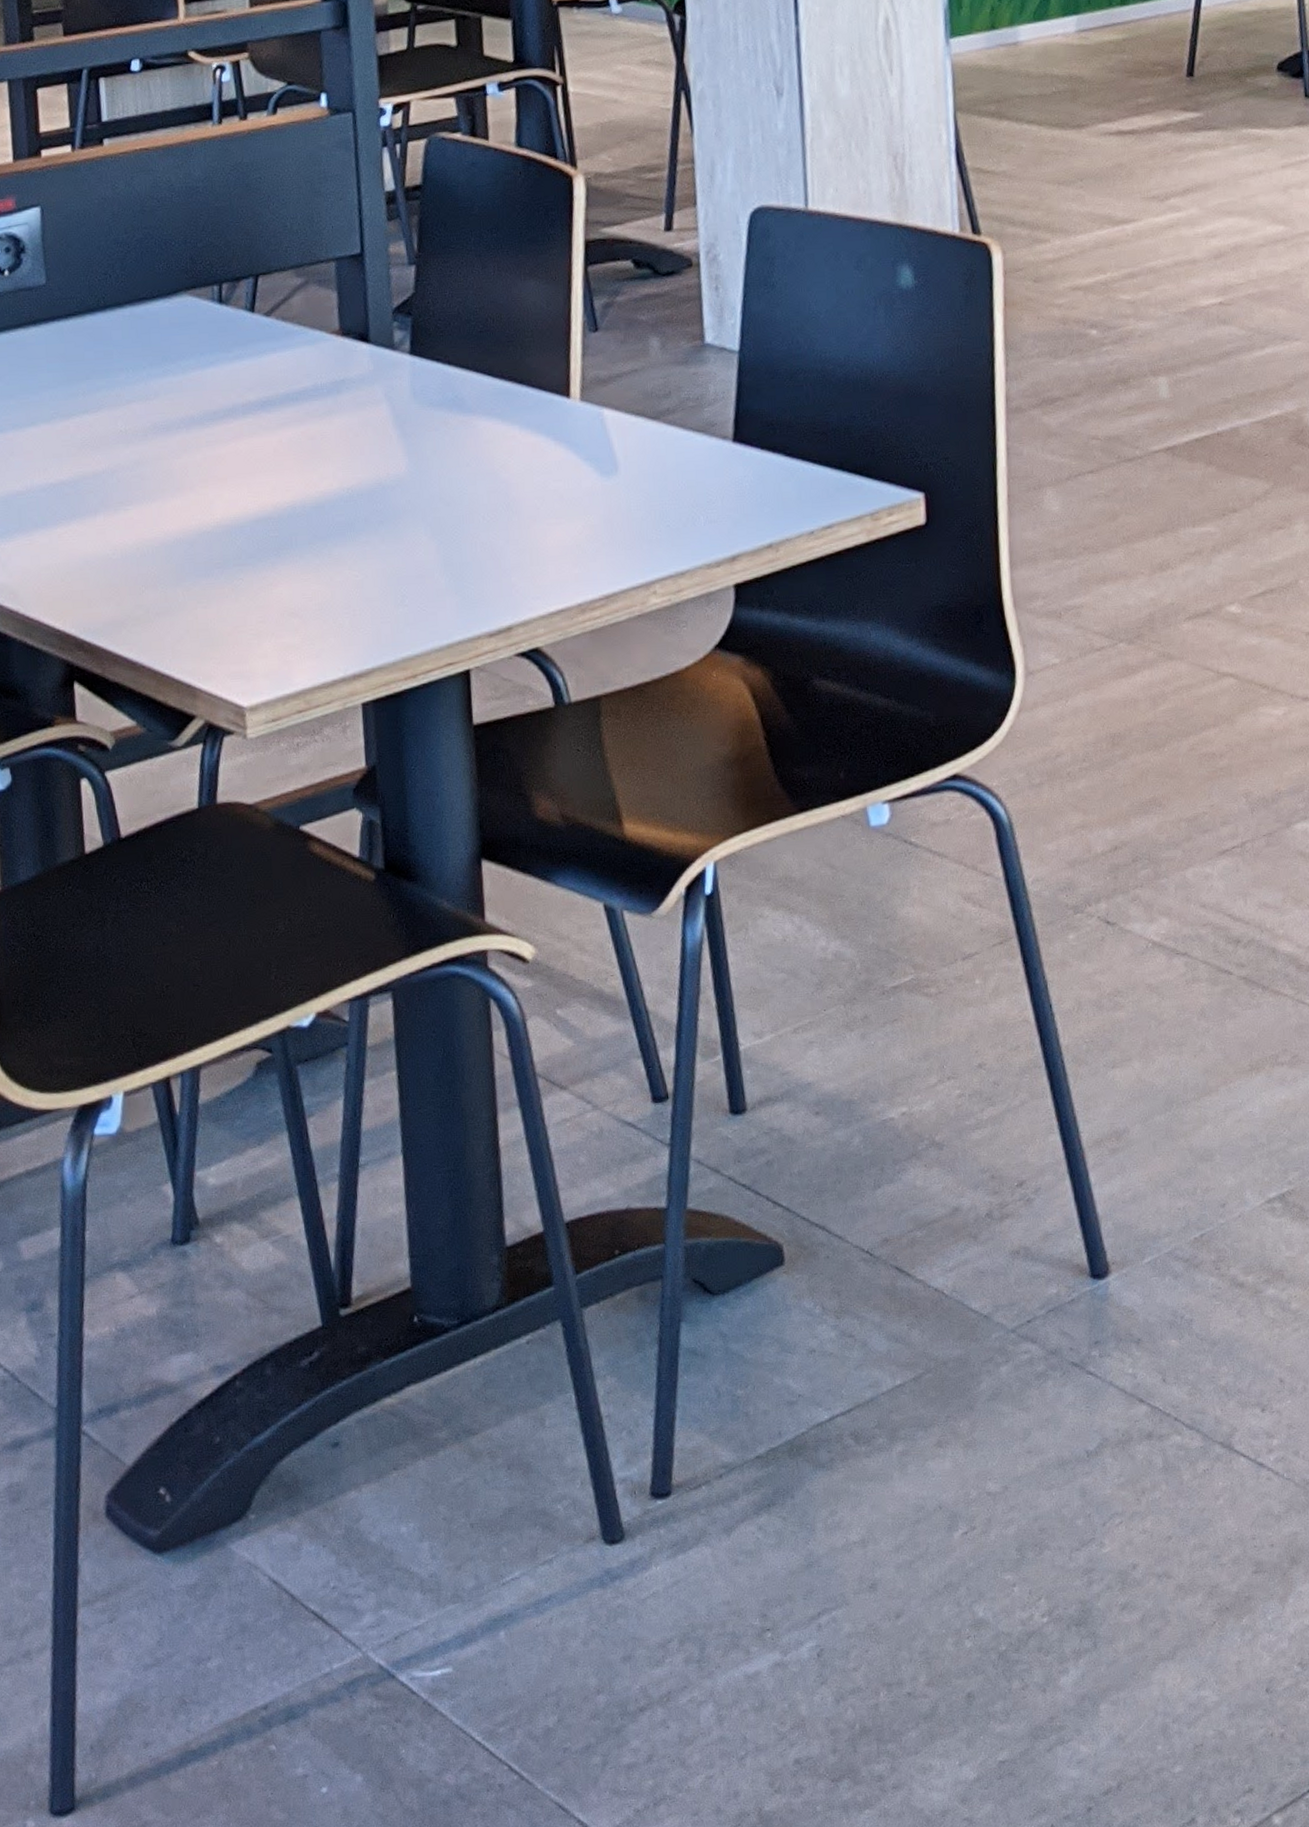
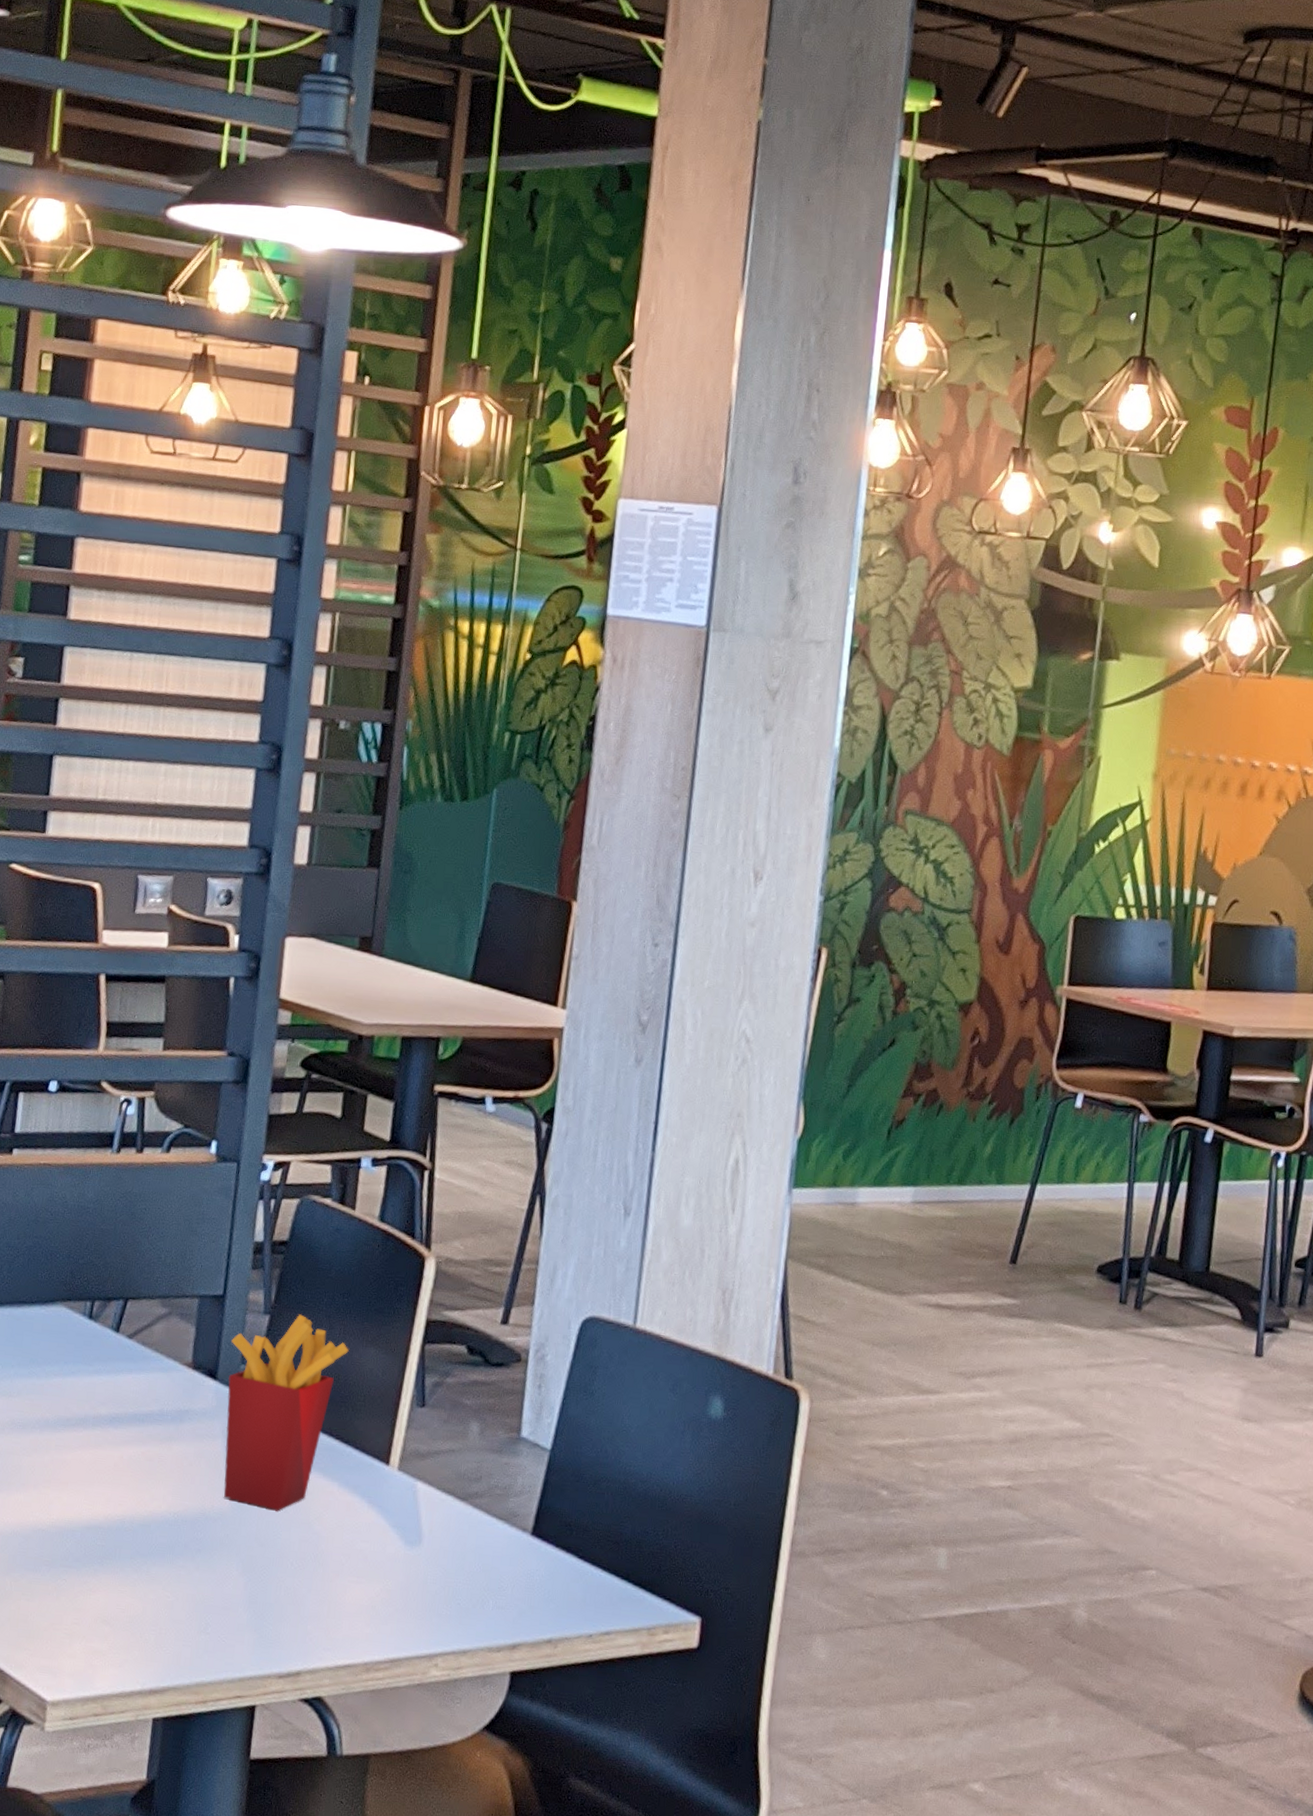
french fries: none [377,258,507,466] -> present [224,1314,349,1510]

